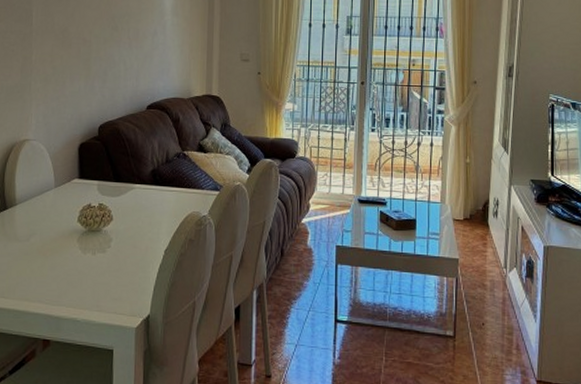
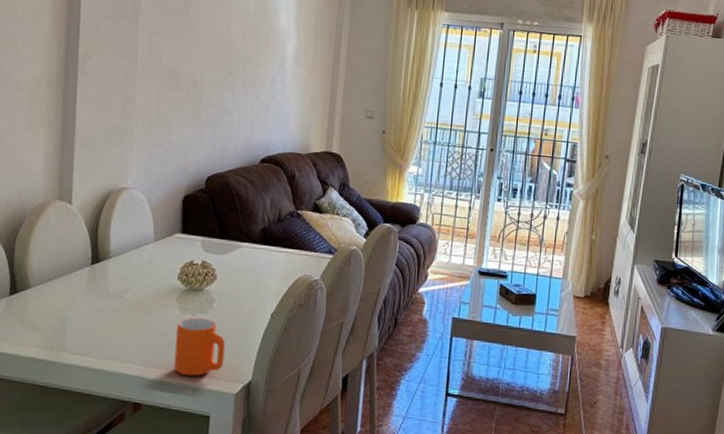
mug: none [77,256,125,313] -> present [173,317,226,377]

